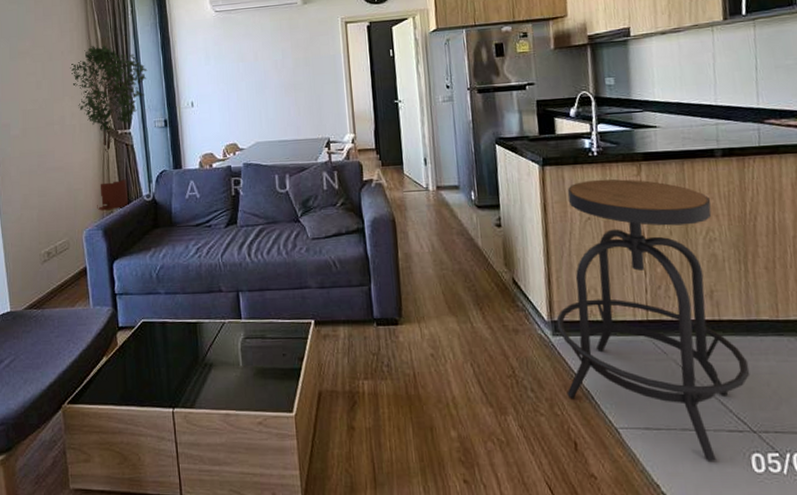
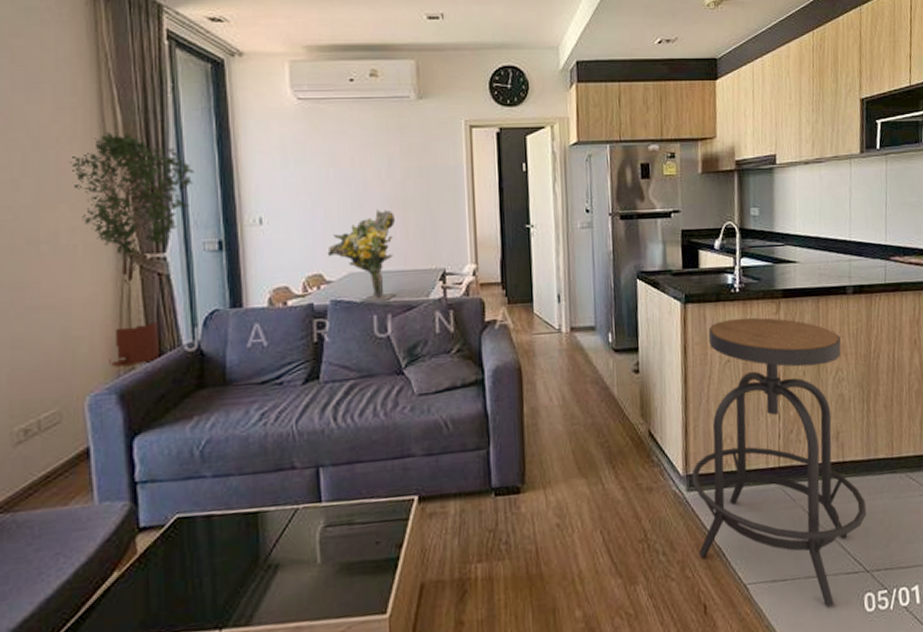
bouquet: none [240,92,292,165] -> present [327,209,396,302]

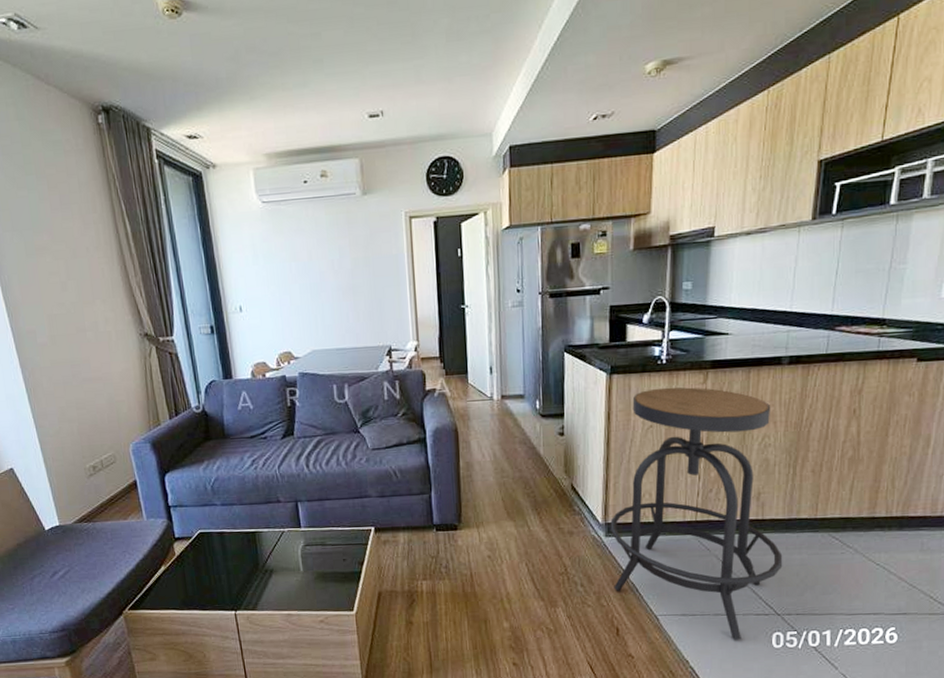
potted tree: present [69,132,195,367] -> none [97,240,188,423]
bouquet: present [327,209,396,302] -> none [294,295,351,374]

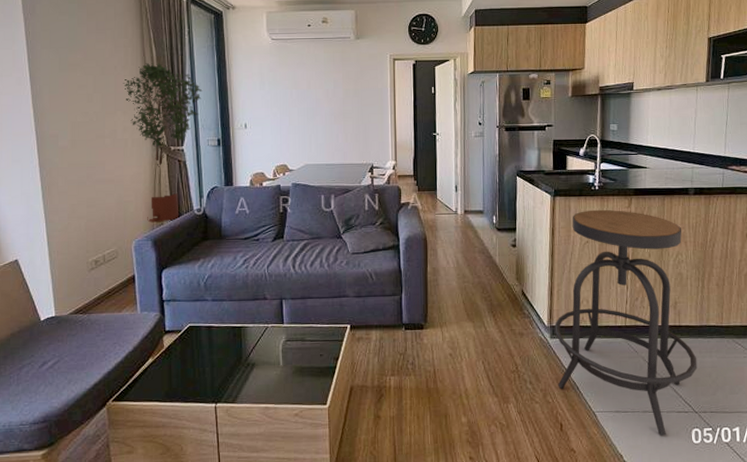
potted tree: none [97,240,188,423] -> present [122,63,203,223]

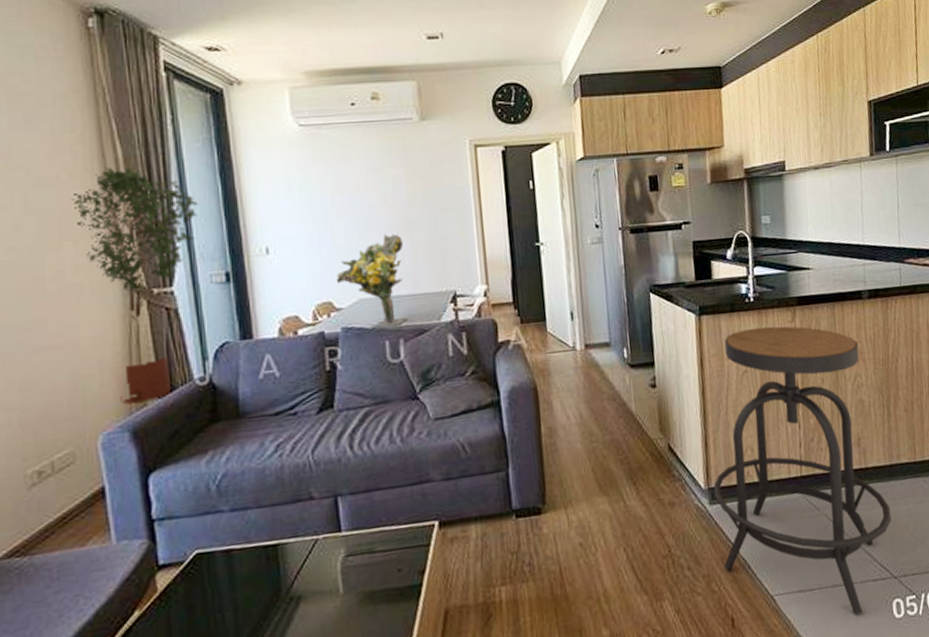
bouquet: none [290,119,338,185] -> present [336,233,407,328]

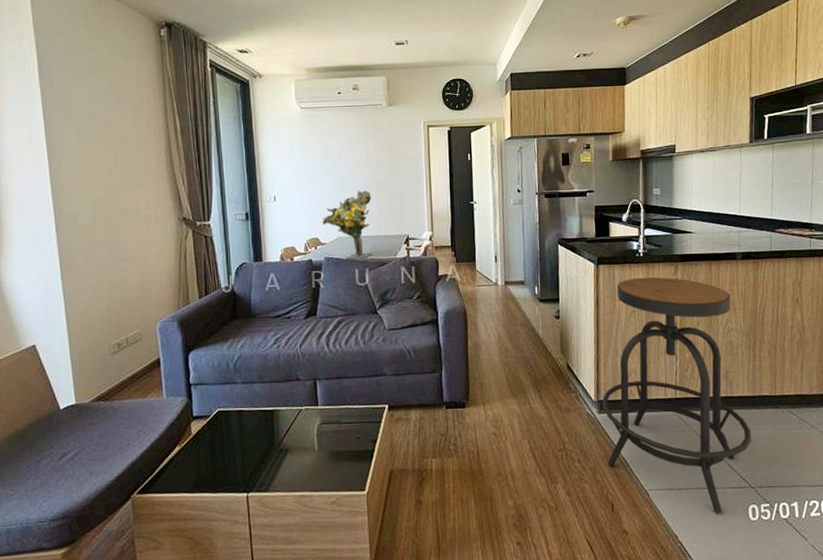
potted tree: present [70,167,199,405] -> none [145,135,230,302]

